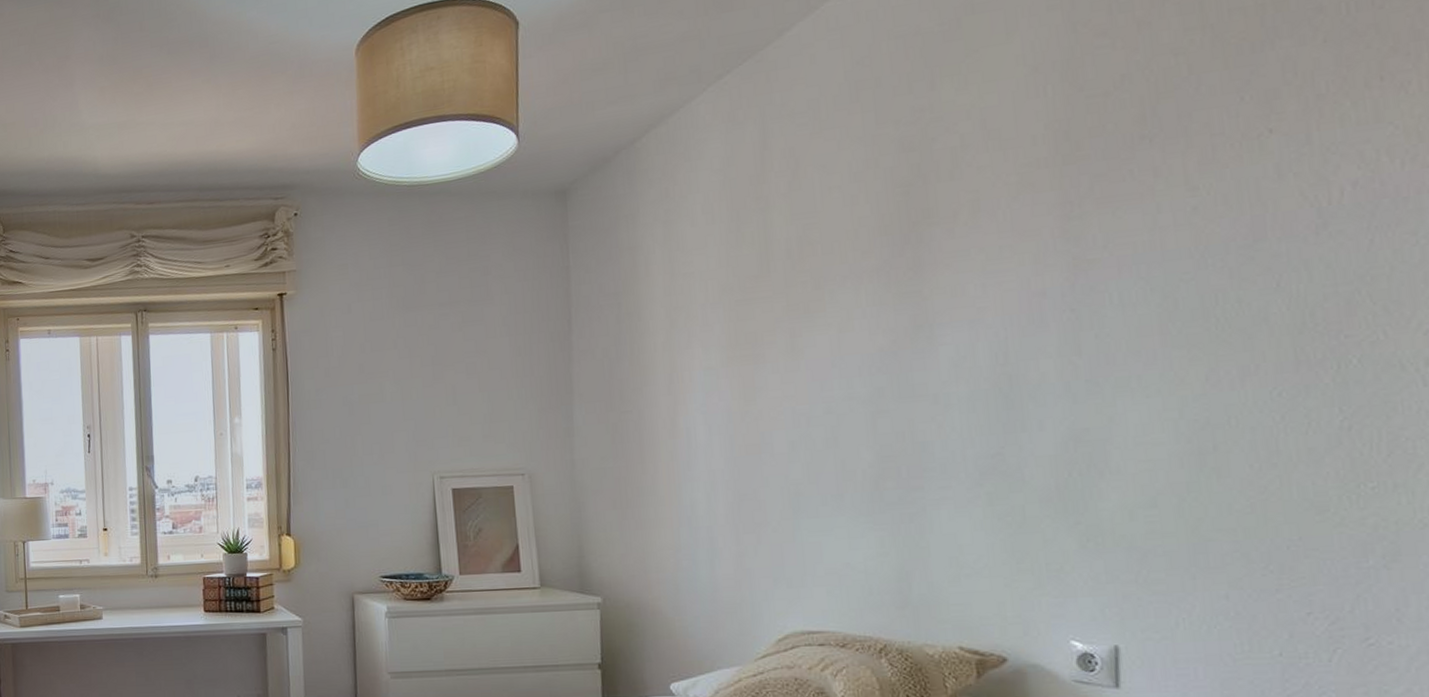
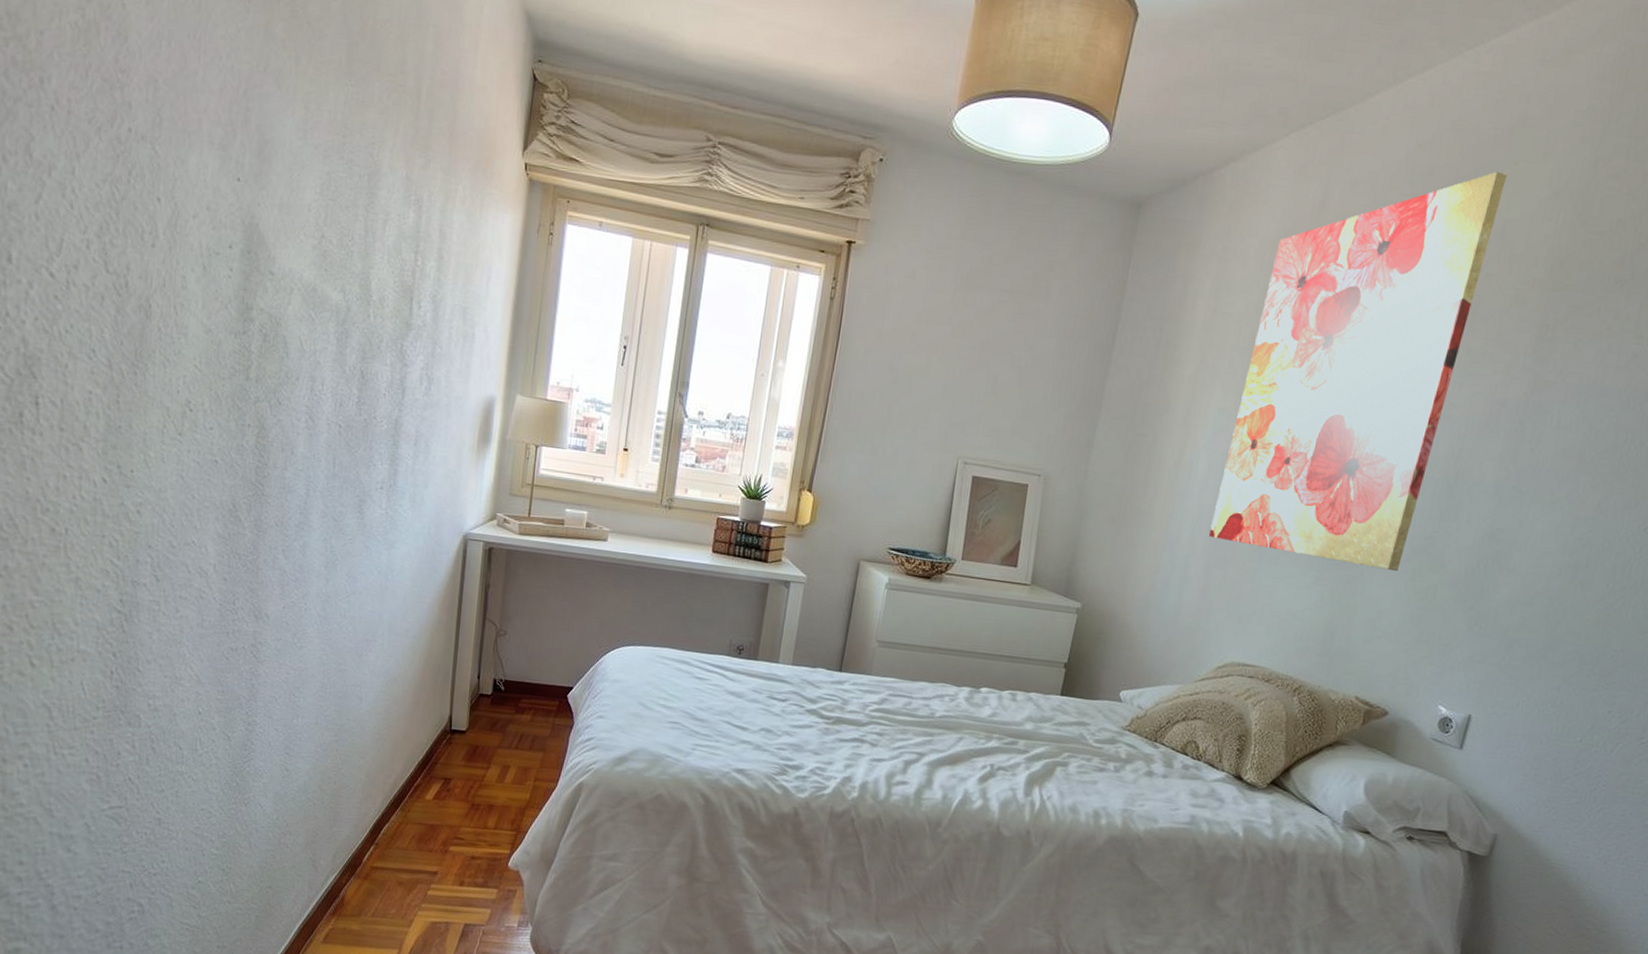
wall art: none [725,64,970,503] -> present [1209,171,1508,572]

